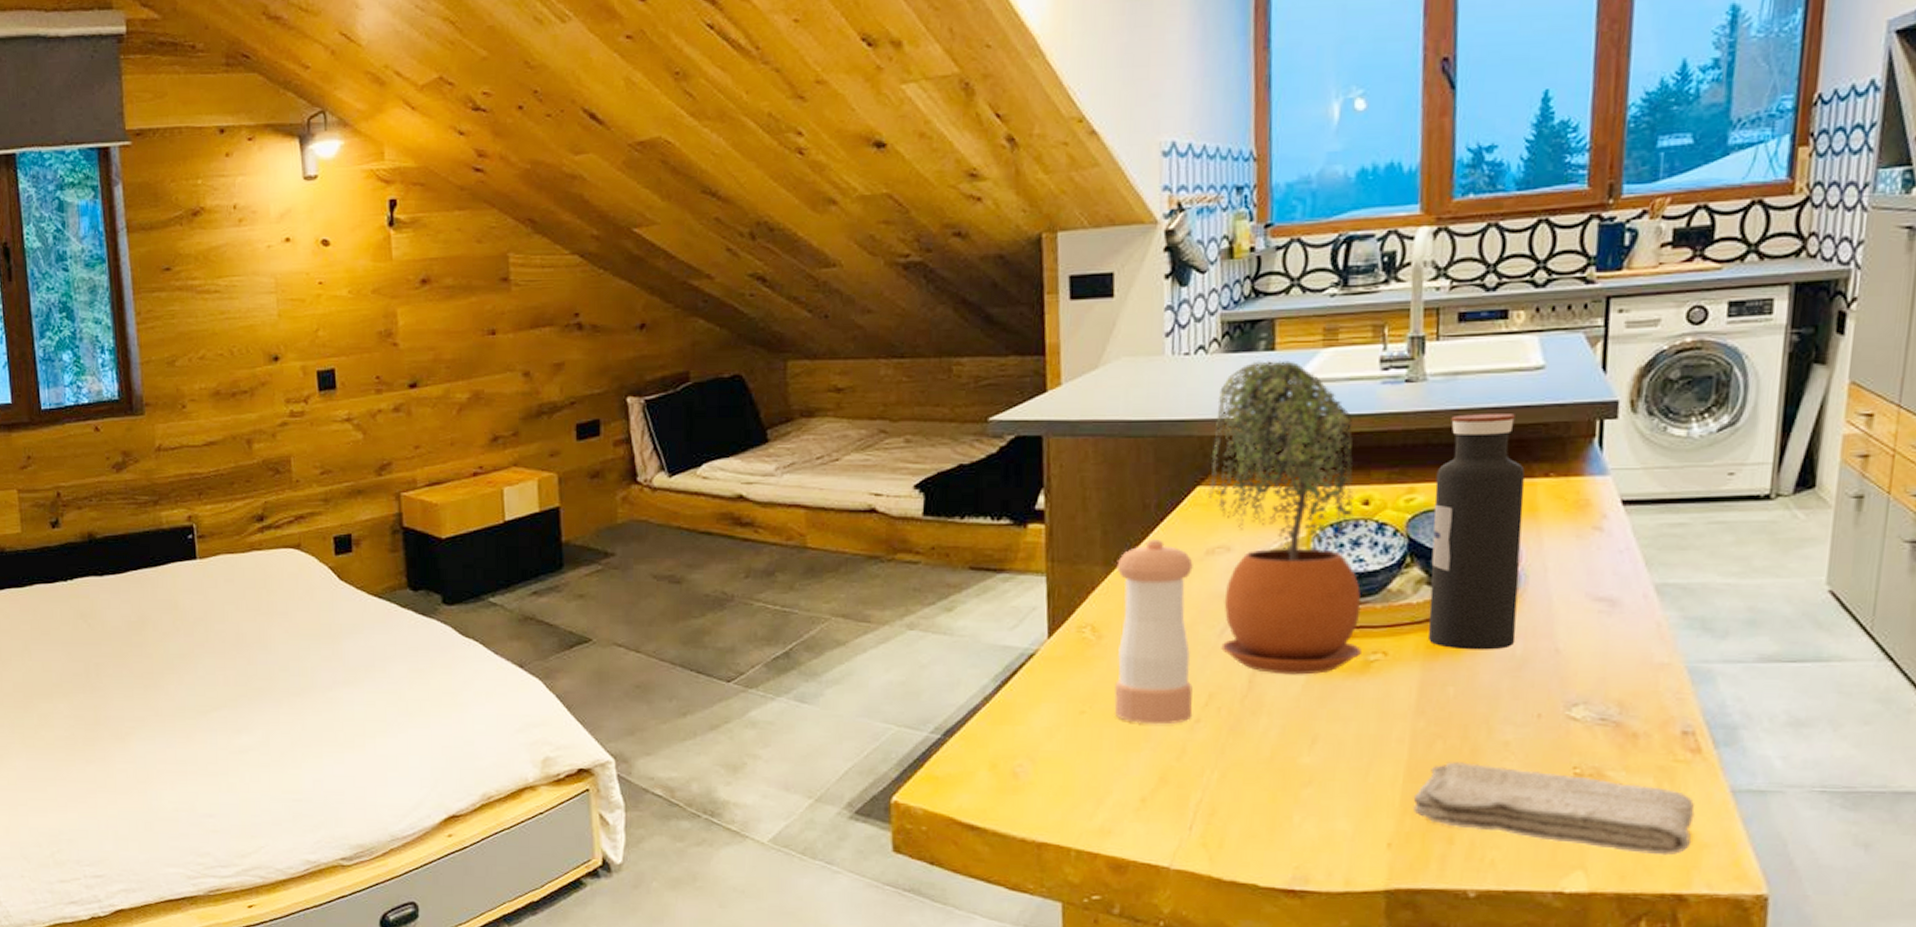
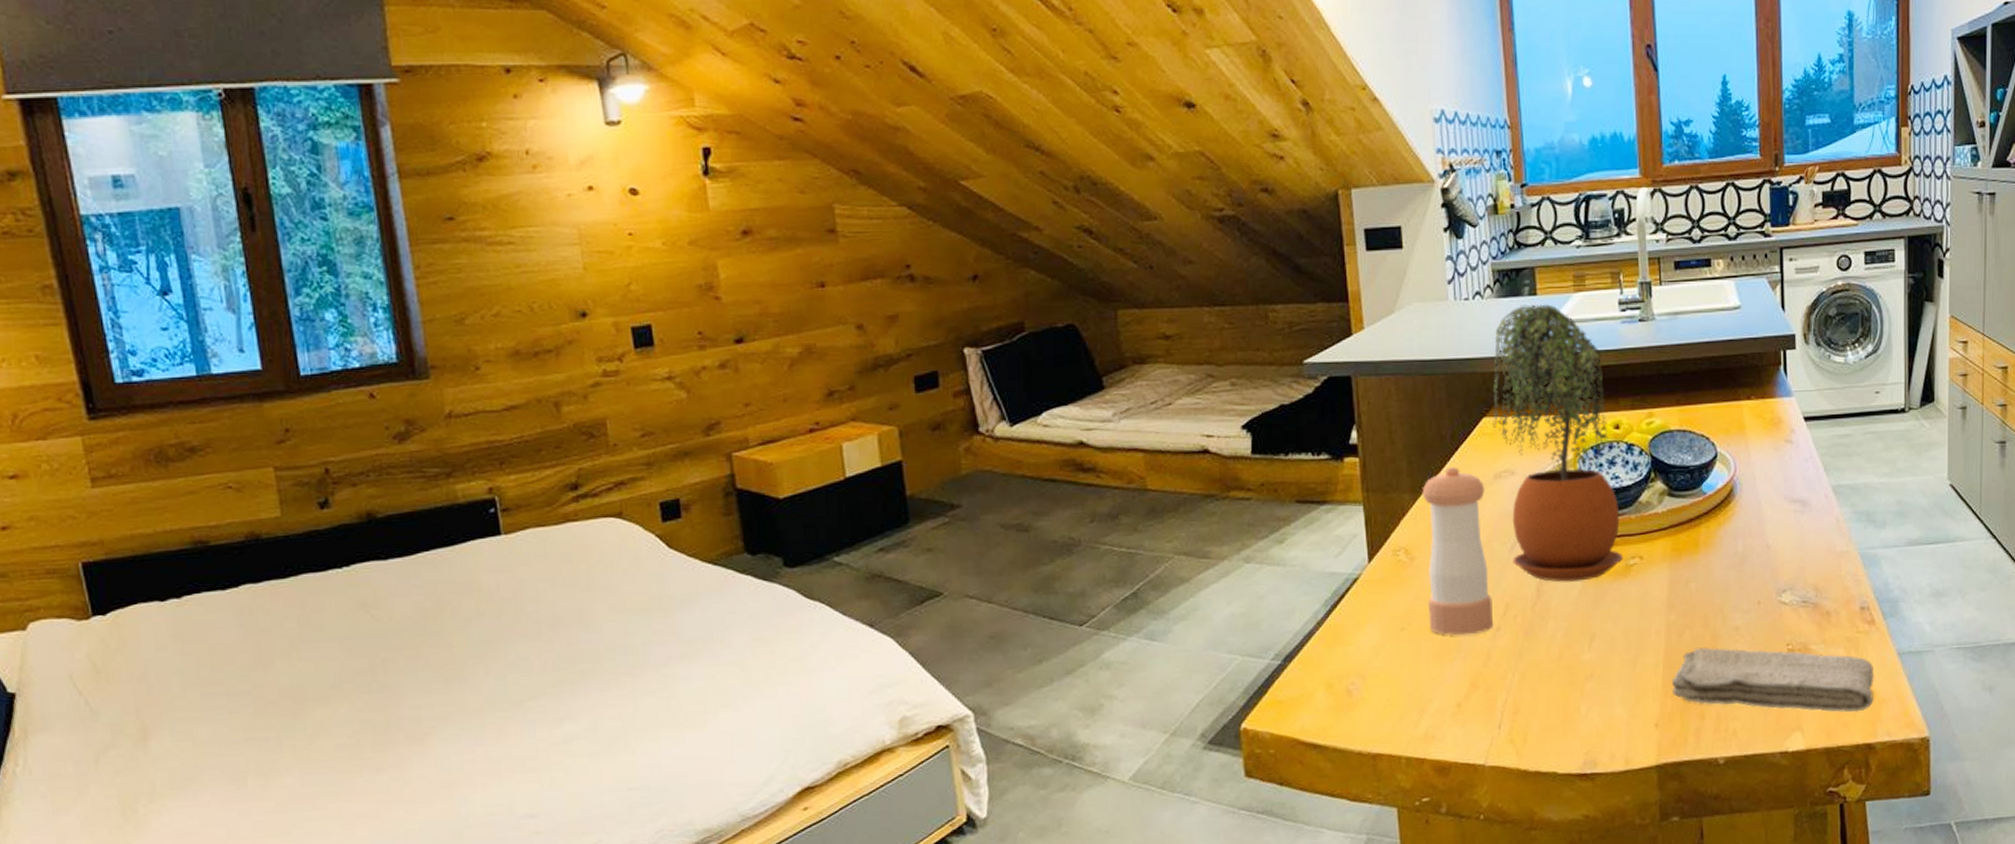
water bottle: present [1428,414,1525,650] -> none [1668,347,1737,550]

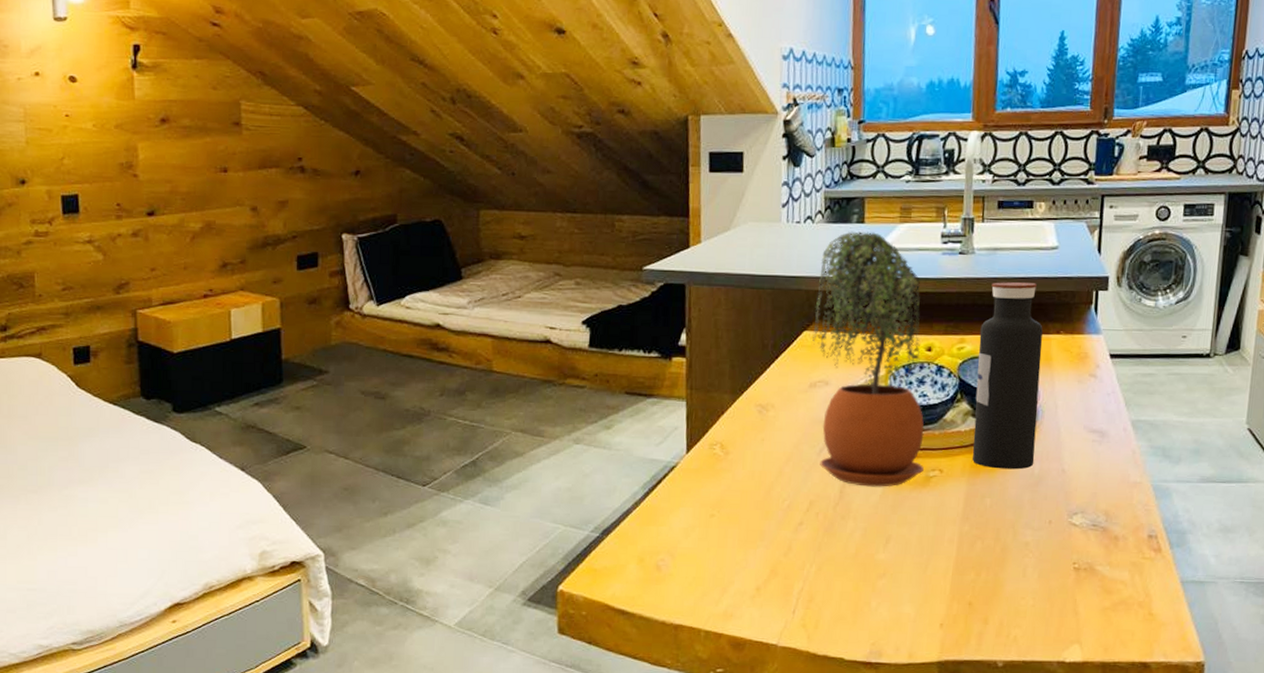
pepper shaker: present [1422,467,1494,636] -> none [737,373,800,527]
water bottle: none [1668,347,1737,550] -> present [972,282,1043,470]
washcloth: present [1671,647,1874,713] -> none [959,558,1156,632]

